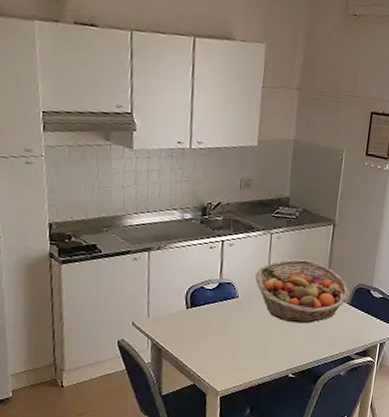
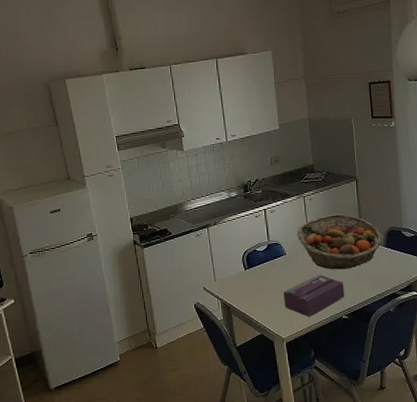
tissue box: none [226,325,297,371] -> present [283,274,345,317]

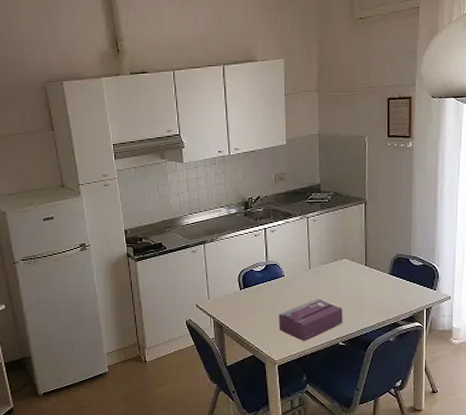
fruit basket: present [297,213,384,270] -> none [298,237,390,295]

